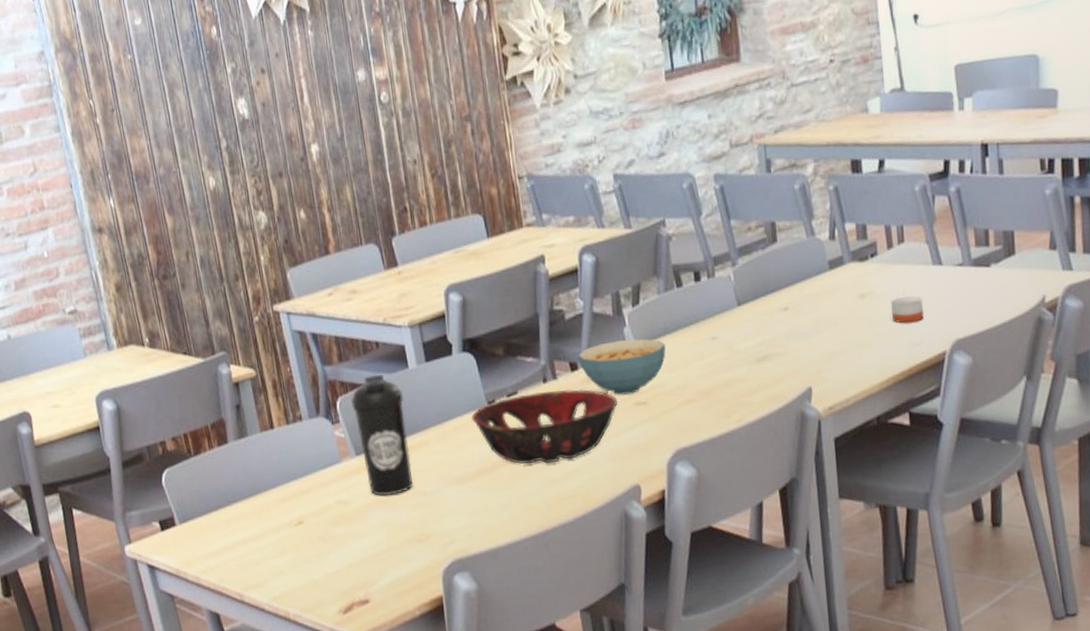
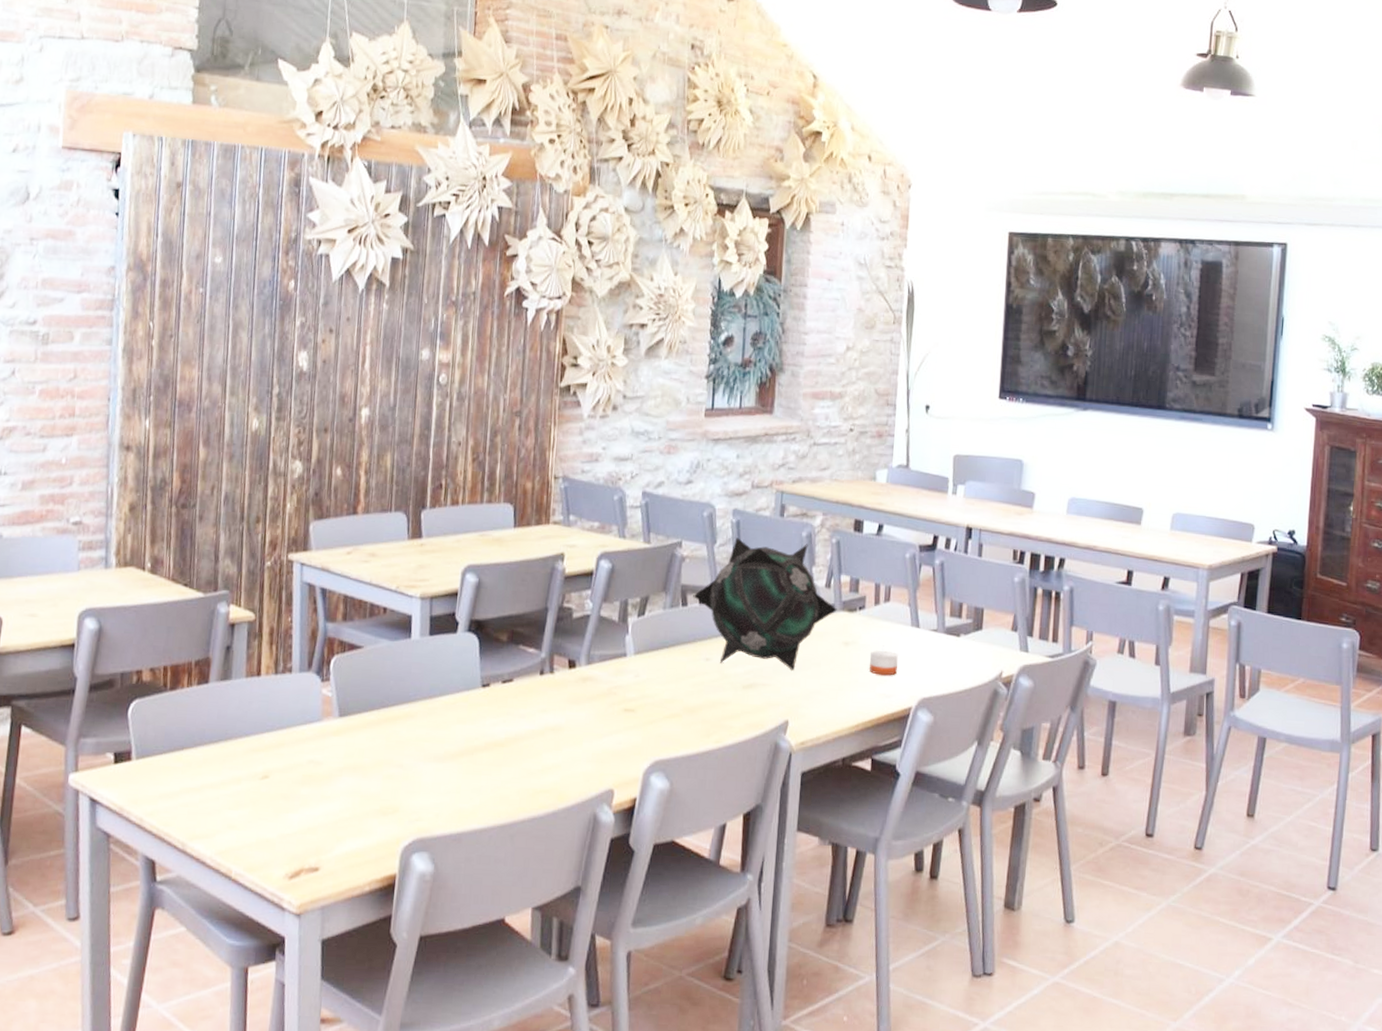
water bottle: present [350,375,413,497] -> none [345,639,400,763]
decorative bowl: present [472,389,617,464] -> none [463,682,607,755]
cereal bowl: present [577,338,666,395] -> none [577,646,663,700]
decorative orb: none [687,196,846,340] -> present [693,537,837,671]

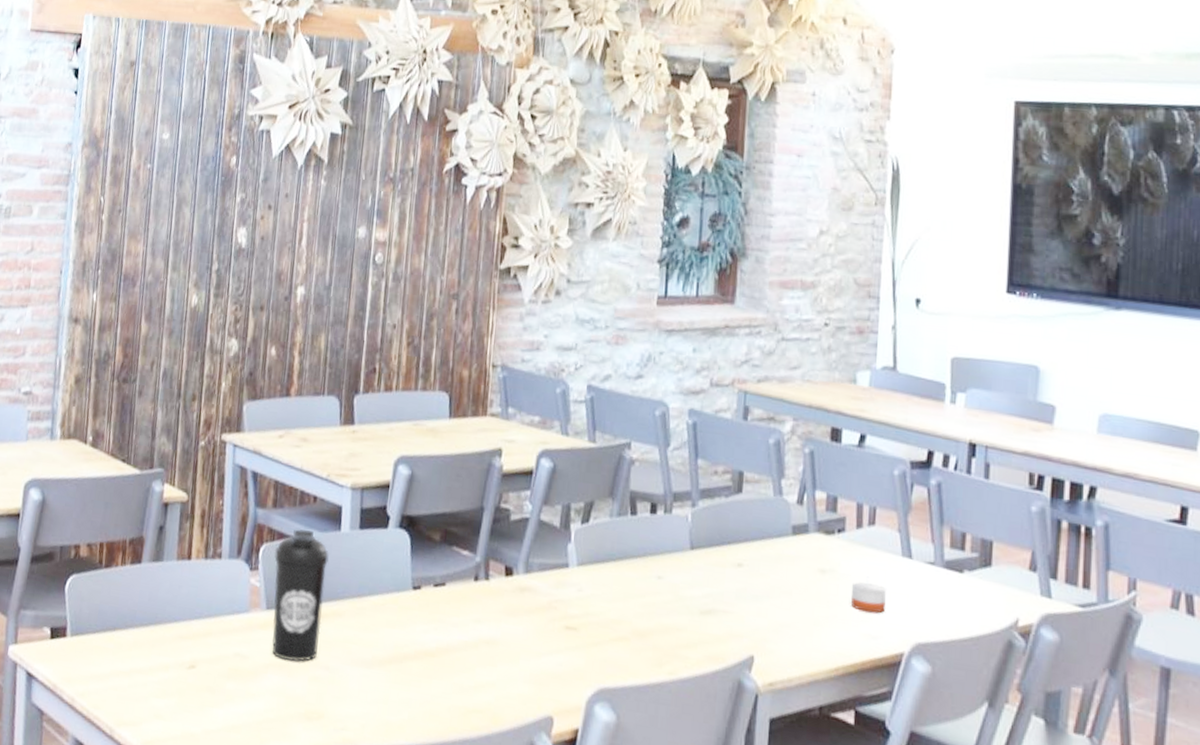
water bottle: none [345,639,400,763] -> present [272,529,329,662]
decorative orb: present [693,537,837,671] -> none [643,441,811,598]

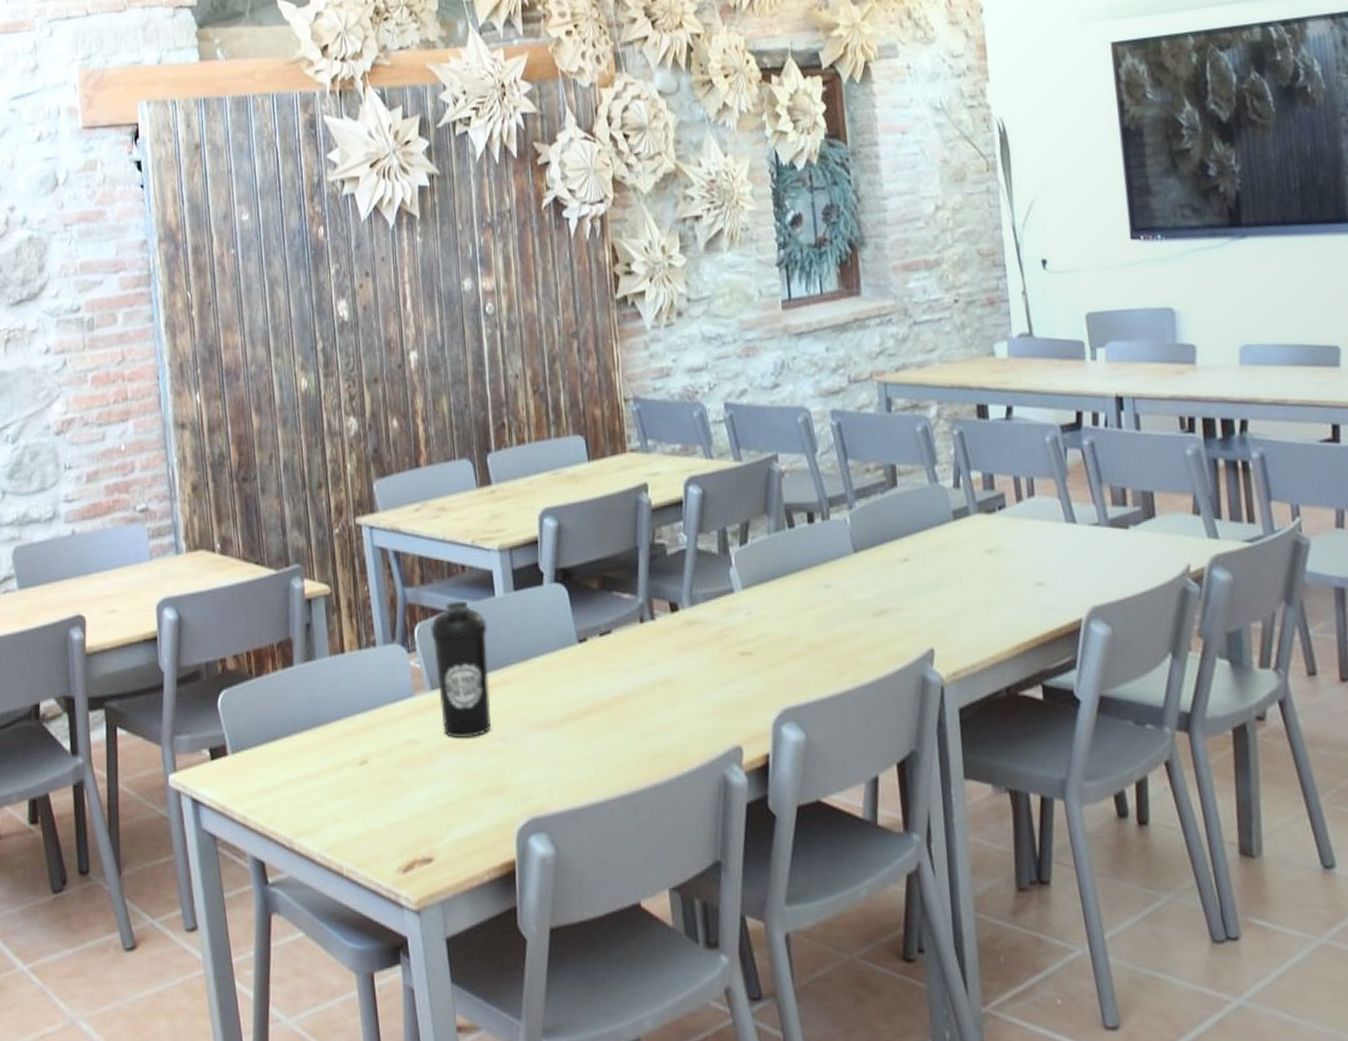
candle: present [851,582,886,613] -> none [1021,554,1057,585]

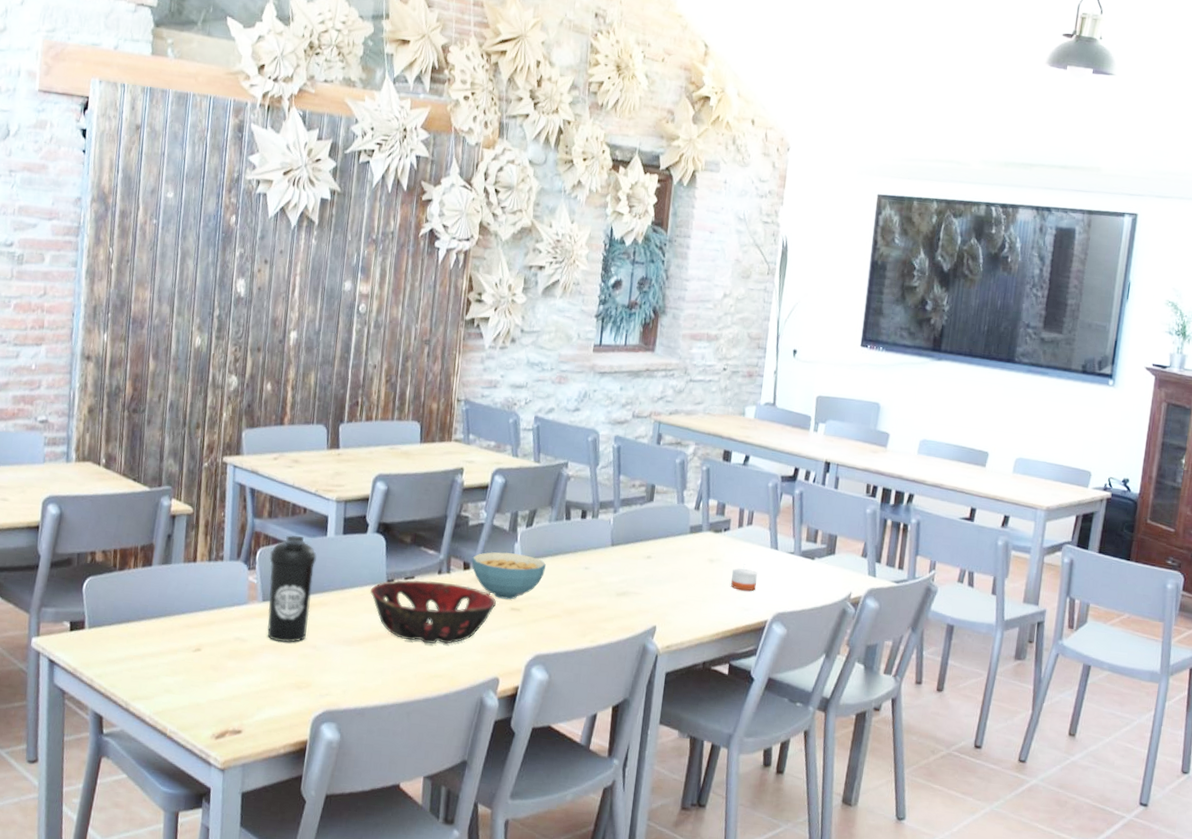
decorative bowl: none [560,632,720,715] -> present [370,580,496,644]
cereal bowl: none [679,581,775,642] -> present [472,552,547,600]
candle: none [1021,554,1057,585] -> present [731,568,758,591]

